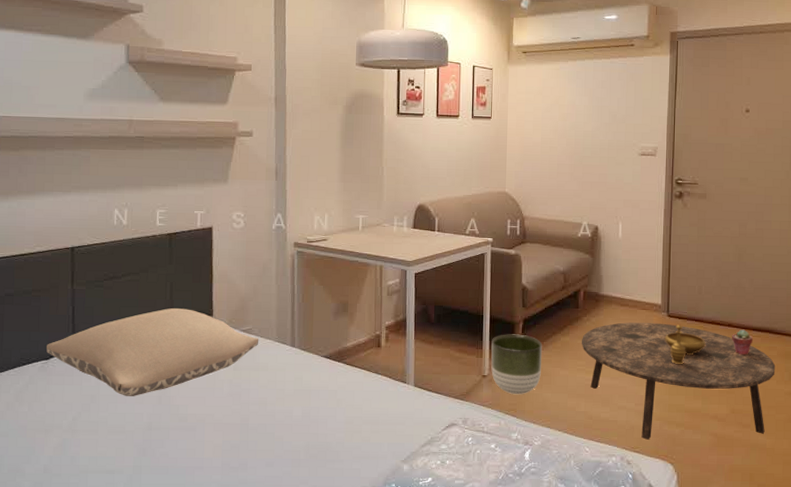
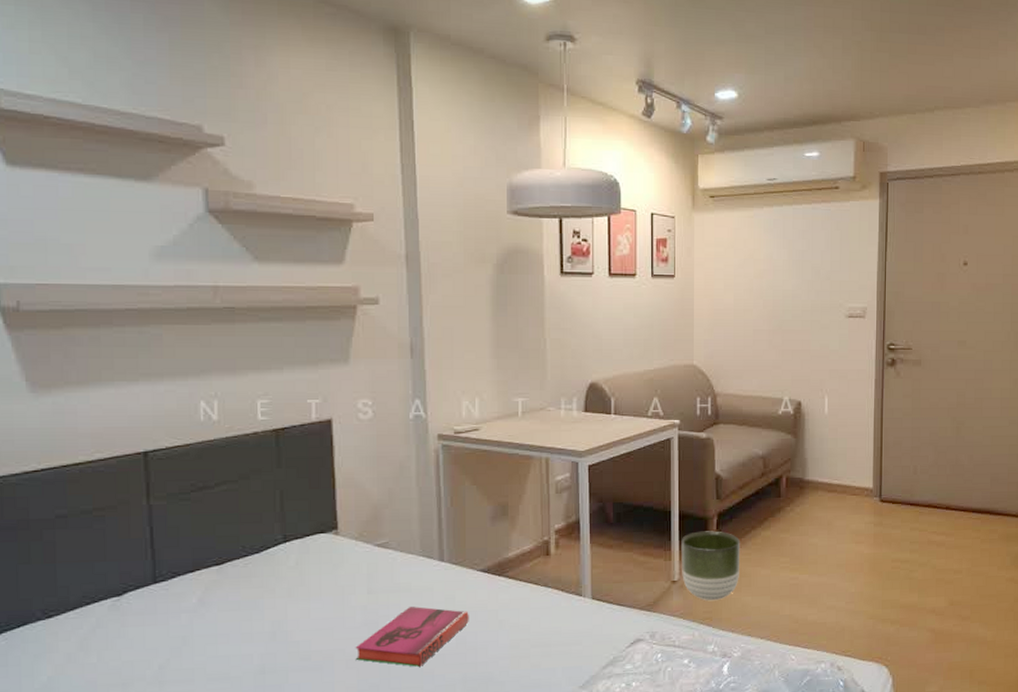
pillow: present [46,308,259,396] -> none [118,522,399,635]
hardback book: none [222,383,313,433] -> present [355,606,469,667]
coffee table: present [582,322,776,440] -> none [785,509,997,642]
decorative bowl: present [665,325,706,365] -> none [877,510,922,555]
potted succulent: present [731,329,753,356] -> none [949,511,972,541]

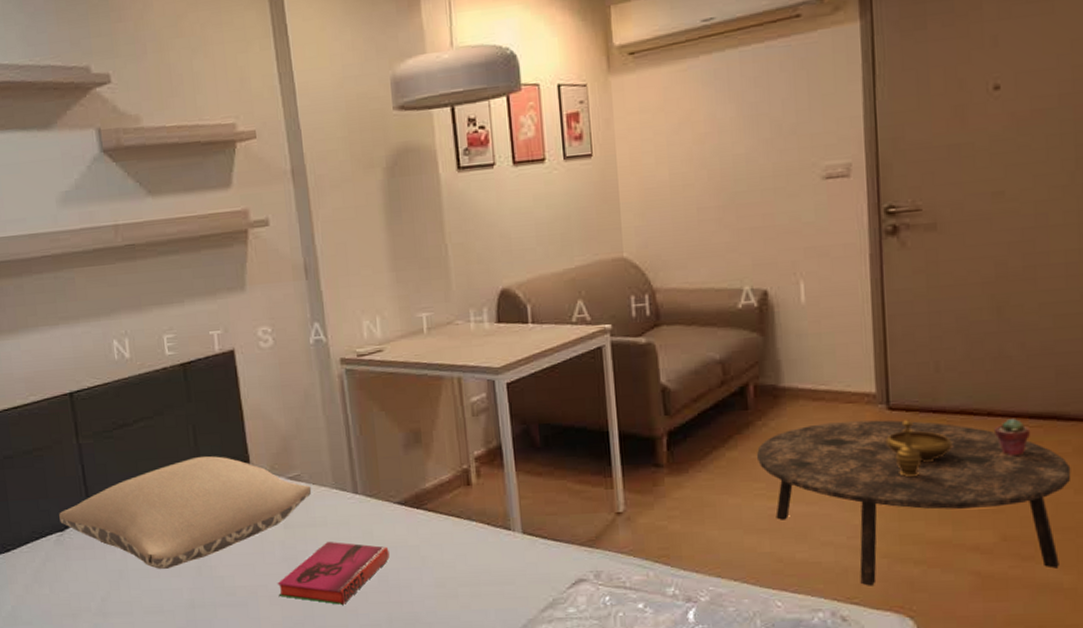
pillow: none [118,522,399,635] -> present [59,456,312,569]
planter: present [682,531,741,601] -> none [625,452,701,536]
coffee table: none [785,509,997,642] -> present [757,420,1071,586]
decorative bowl: none [877,510,922,555] -> present [885,420,953,478]
potted succulent: none [949,511,972,541] -> present [993,418,1030,457]

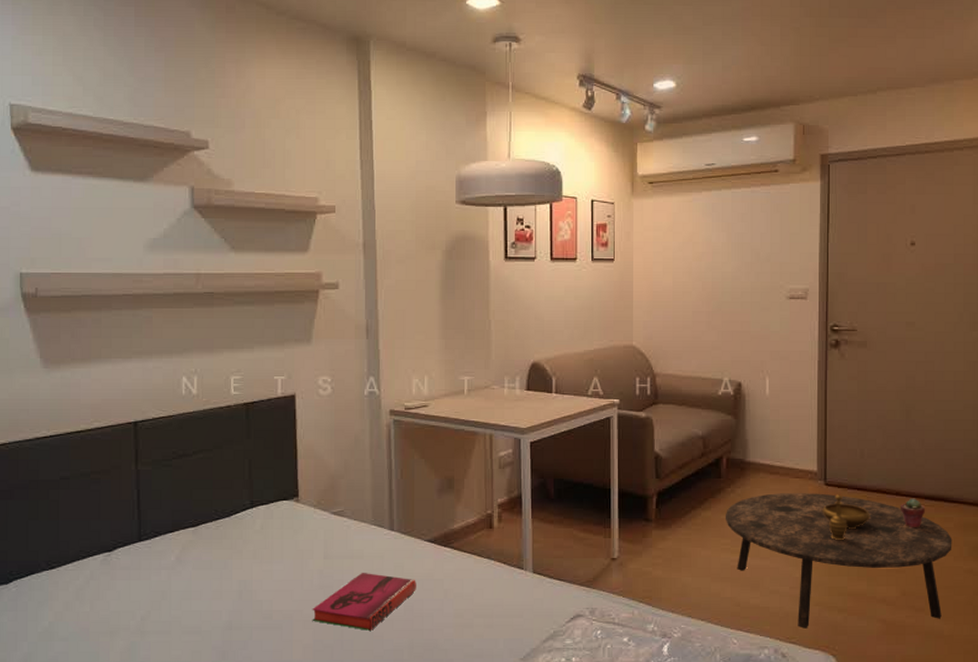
pillow: present [59,456,312,569] -> none [109,489,353,591]

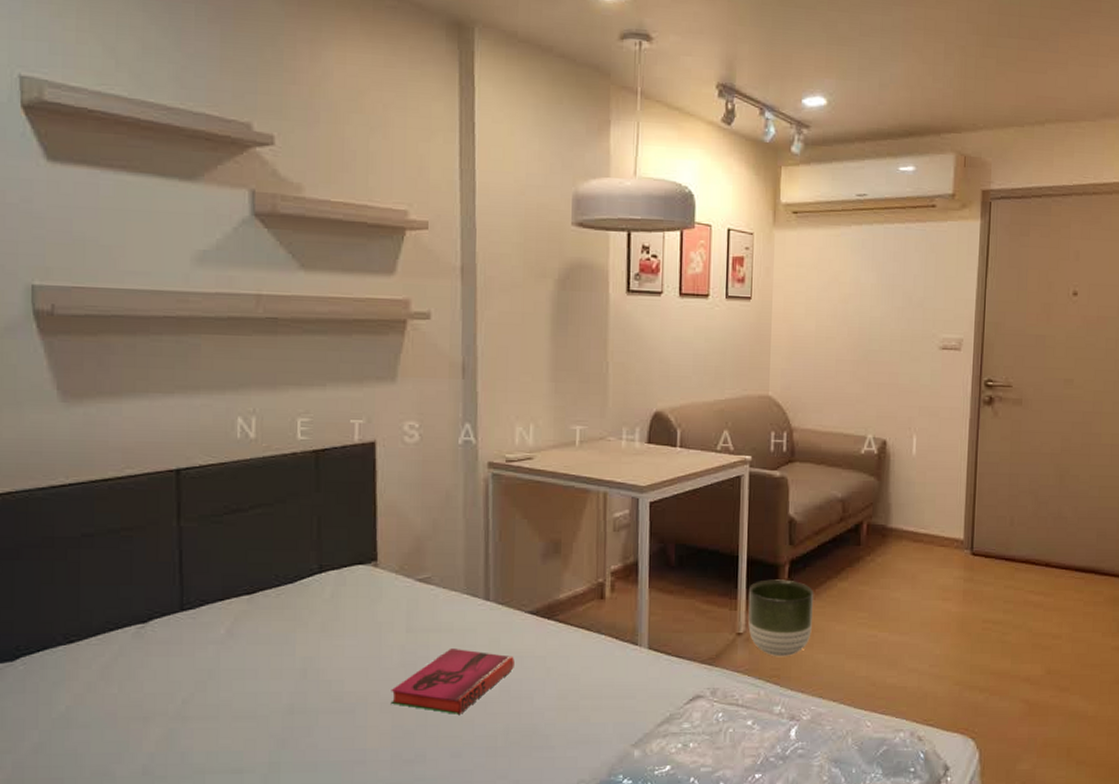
planter: none [621,510,680,580] -> present [748,579,814,657]
coffee table: present [726,493,952,629] -> none [864,563,1102,710]
decorative bowl: present [822,494,870,541] -> none [967,565,1018,615]
potted succulent: present [899,498,925,528] -> none [1048,569,1075,602]

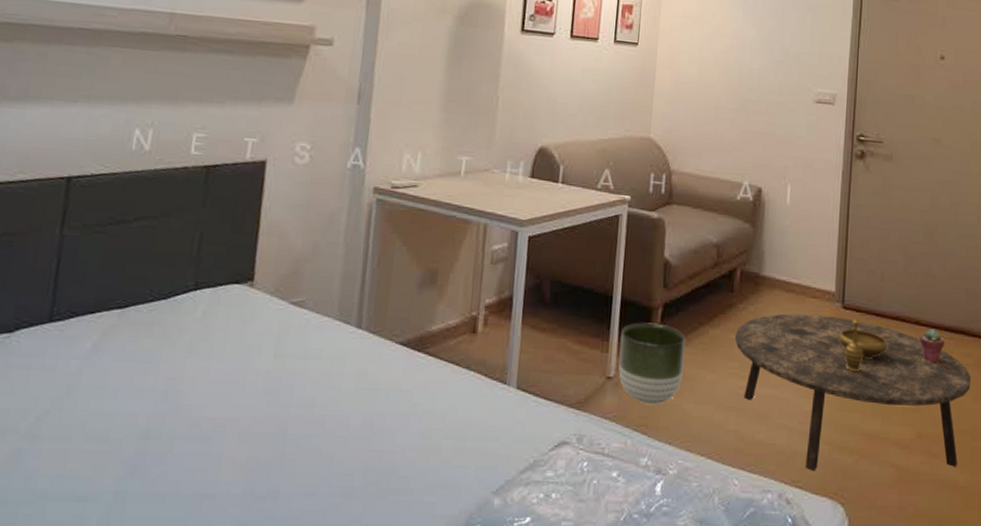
hardback book: present [390,649,515,714] -> none [249,377,381,449]
coffee table: none [864,563,1102,710] -> present [735,313,971,471]
decorative bowl: none [967,565,1018,615] -> present [838,319,888,372]
potted succulent: none [1048,569,1075,602] -> present [918,328,944,363]

